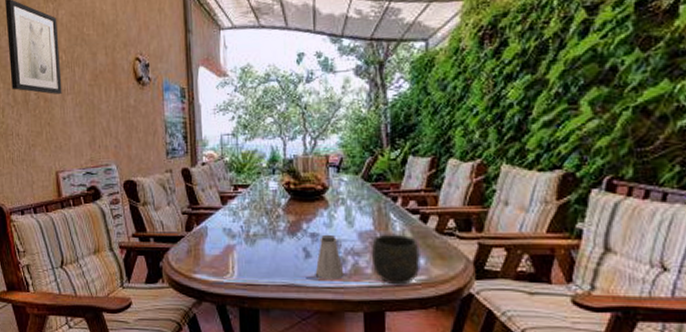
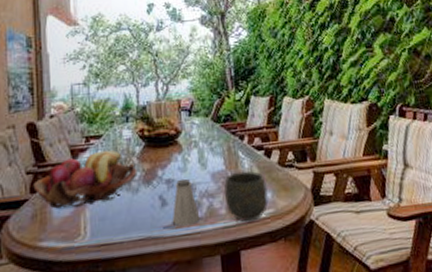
fruit basket: none [188,199,283,249] -> present [33,150,138,209]

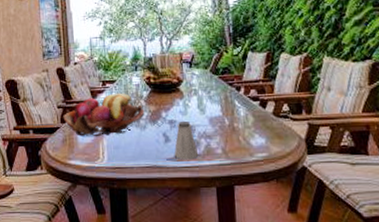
mug: present [224,171,269,222] -> none [221,118,263,162]

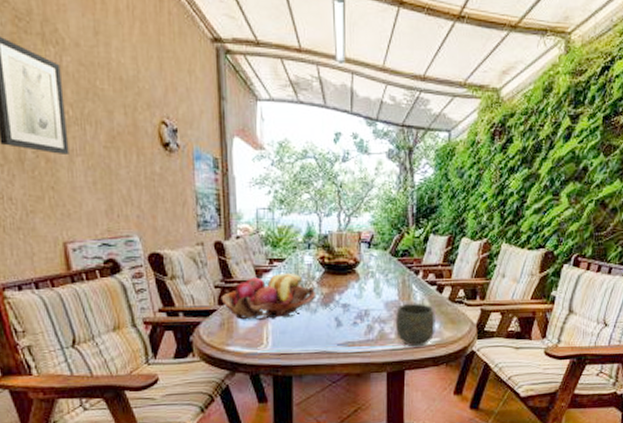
saltshaker: present [174,120,199,160] -> none [345,304,372,345]
mug: none [221,118,263,162] -> present [396,303,437,347]

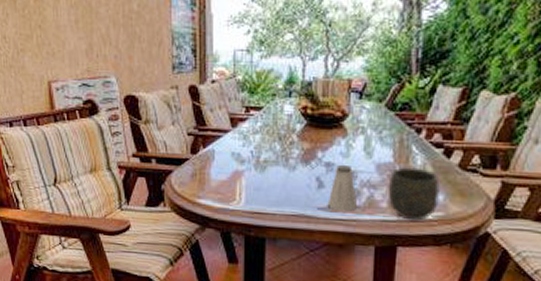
fruit basket: present [221,272,316,321] -> none [194,123,296,175]
saltshaker: none [345,304,372,345] -> present [327,164,358,212]

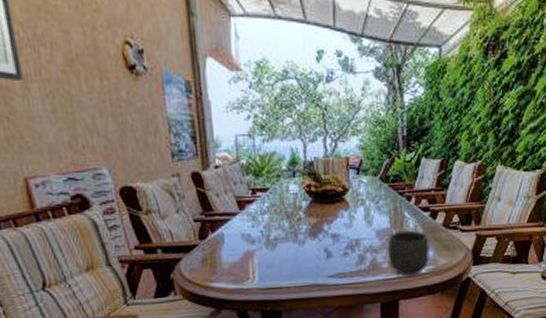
saltshaker: present [327,164,358,212] -> none [336,234,364,277]

